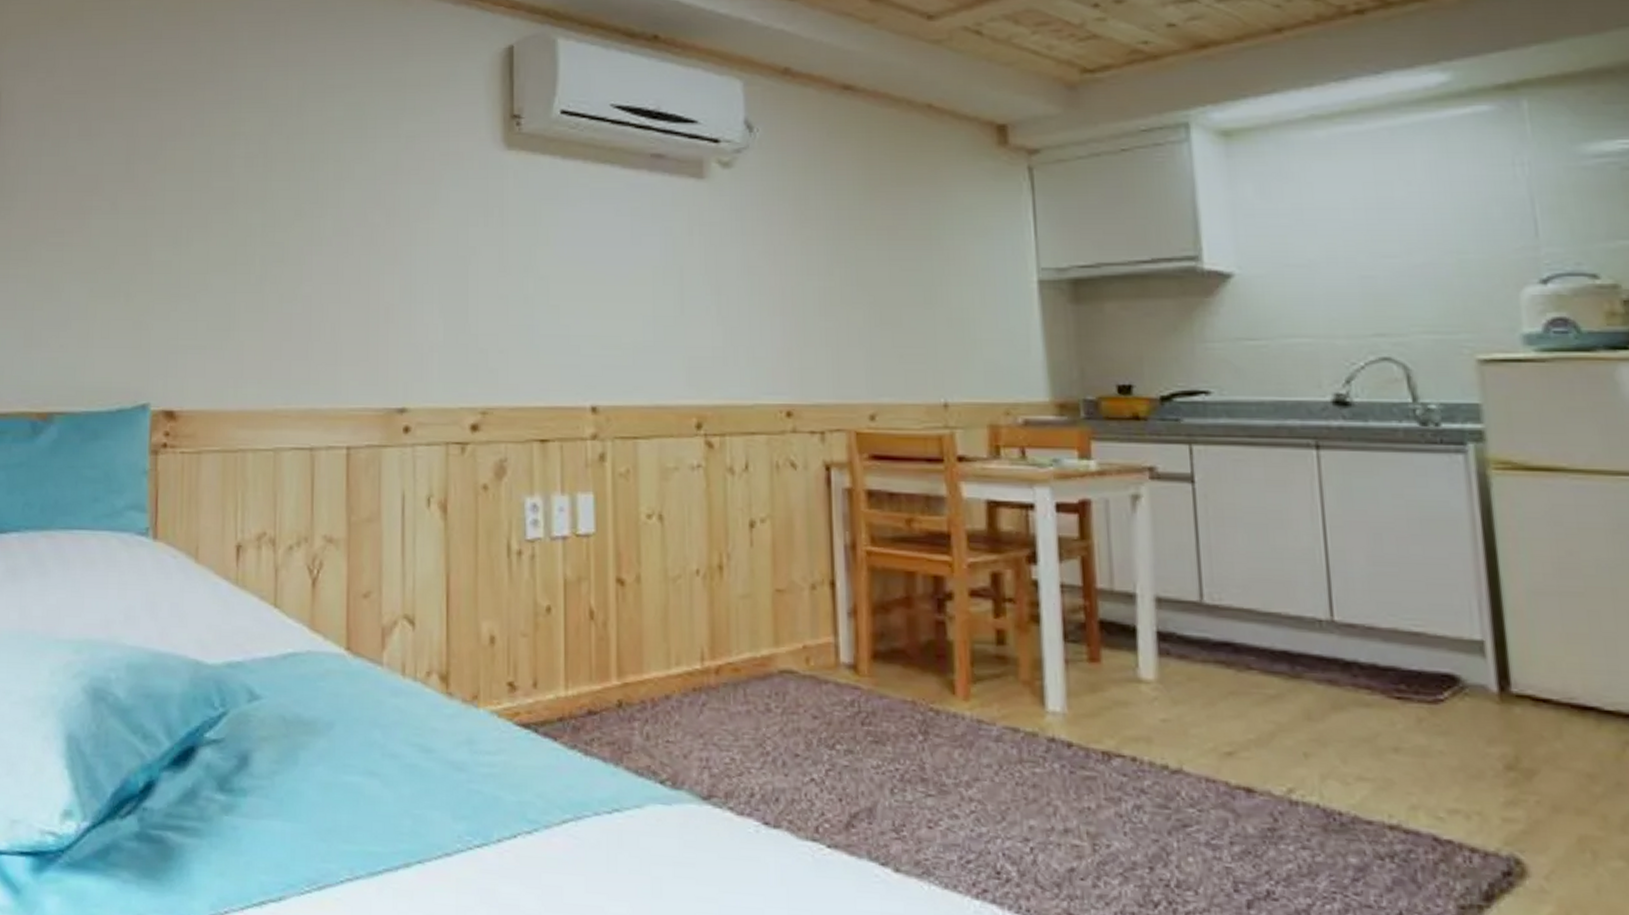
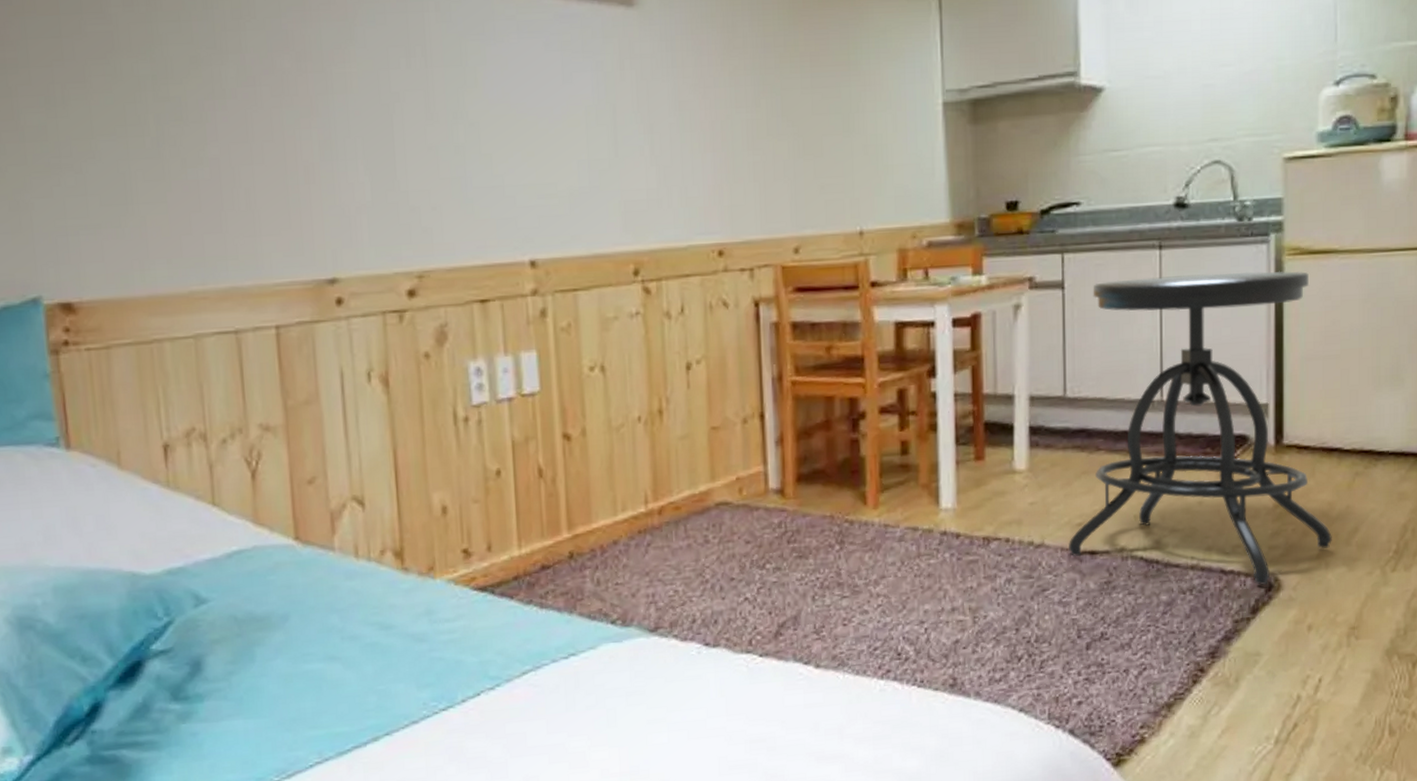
stool: none [1214,479,1599,867] -> present [1067,271,1332,585]

